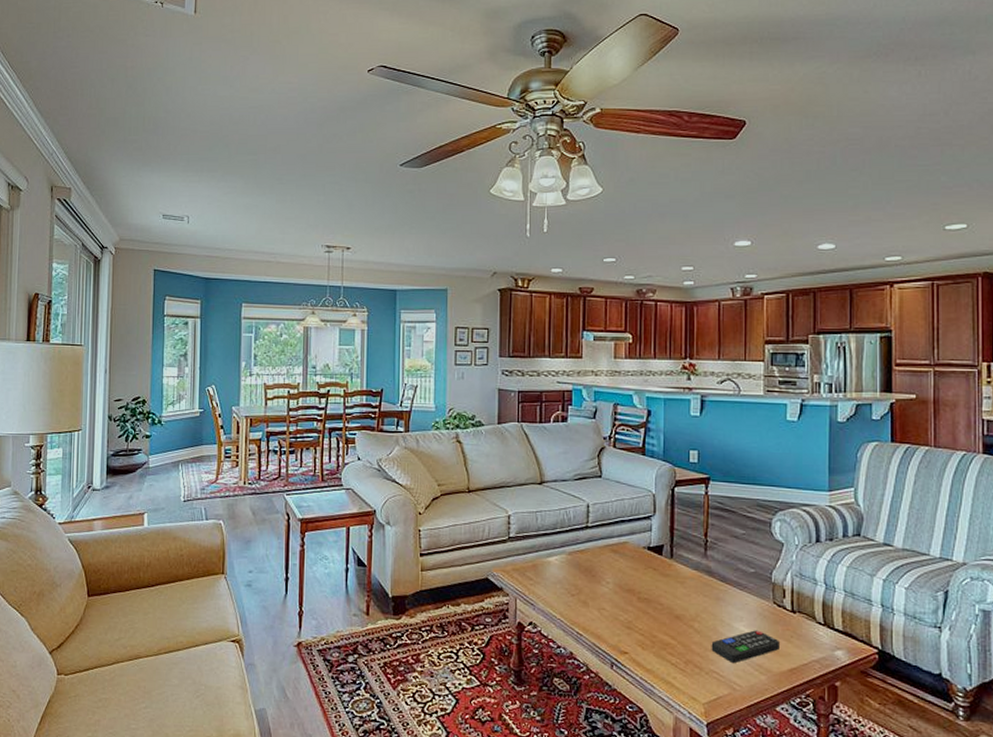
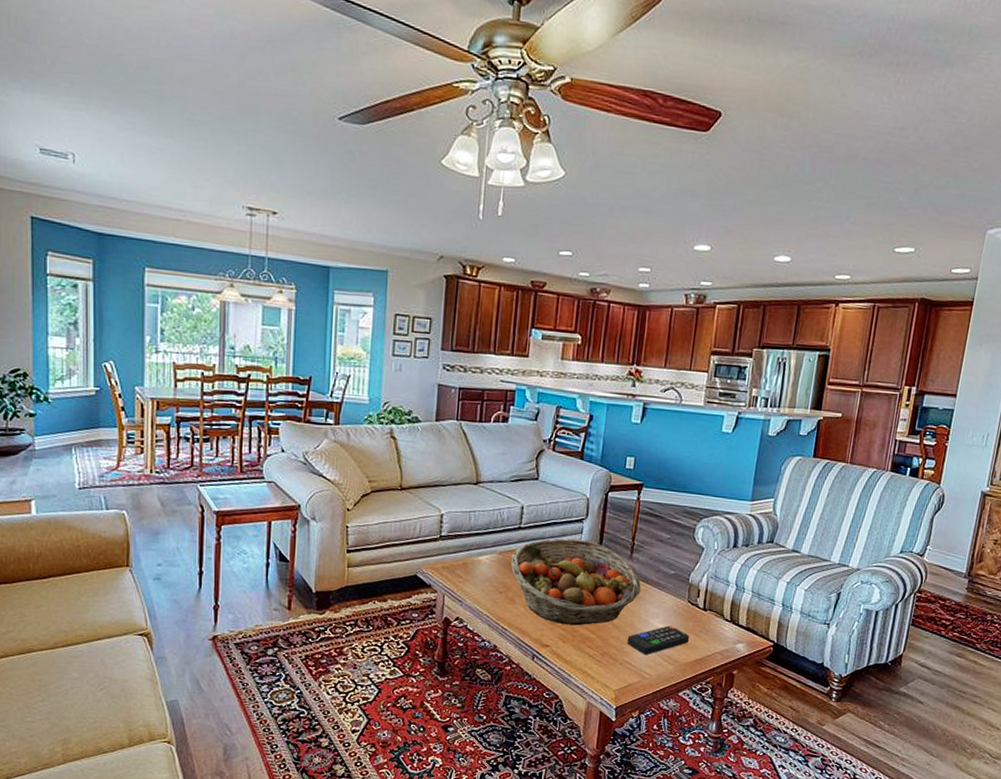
fruit basket: none [582,536,720,631] -> present [511,538,641,626]

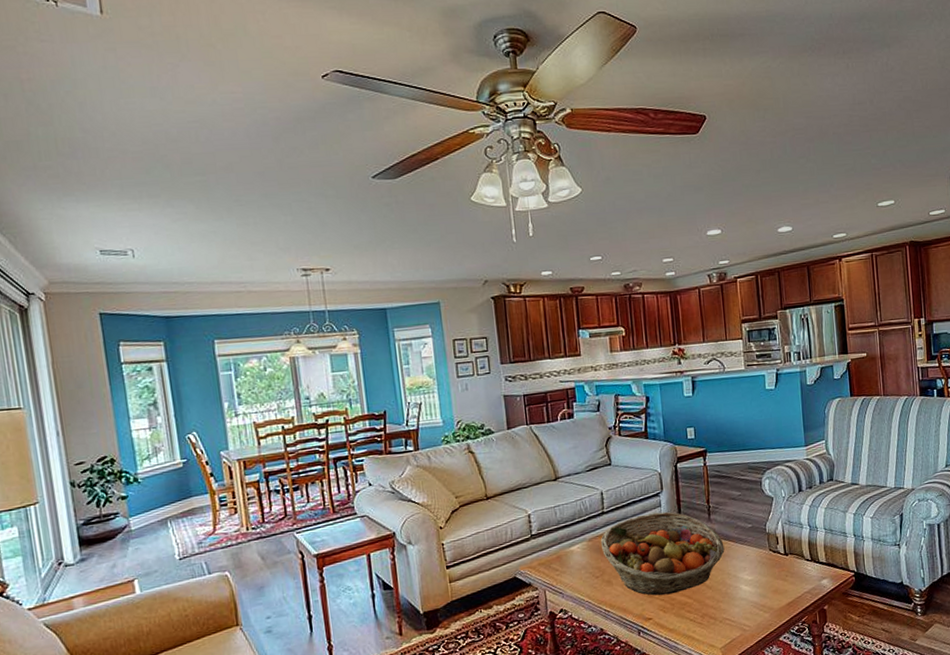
remote control: present [627,626,689,654] -> none [722,575,778,608]

